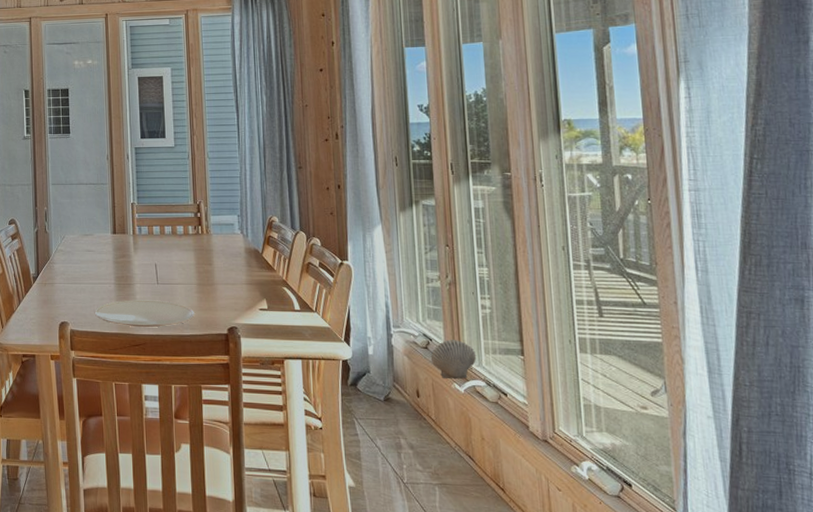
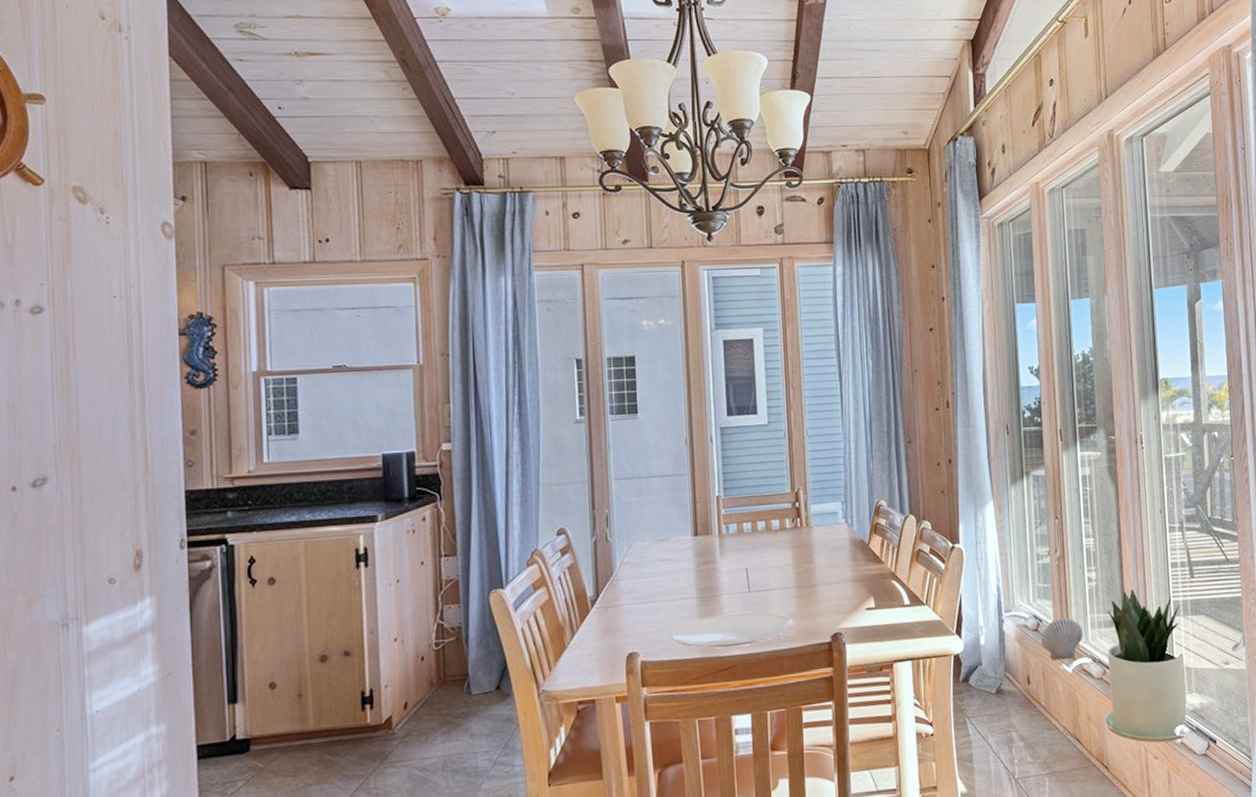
planter: none [499,321,595,477] -> present [1103,589,1186,743]

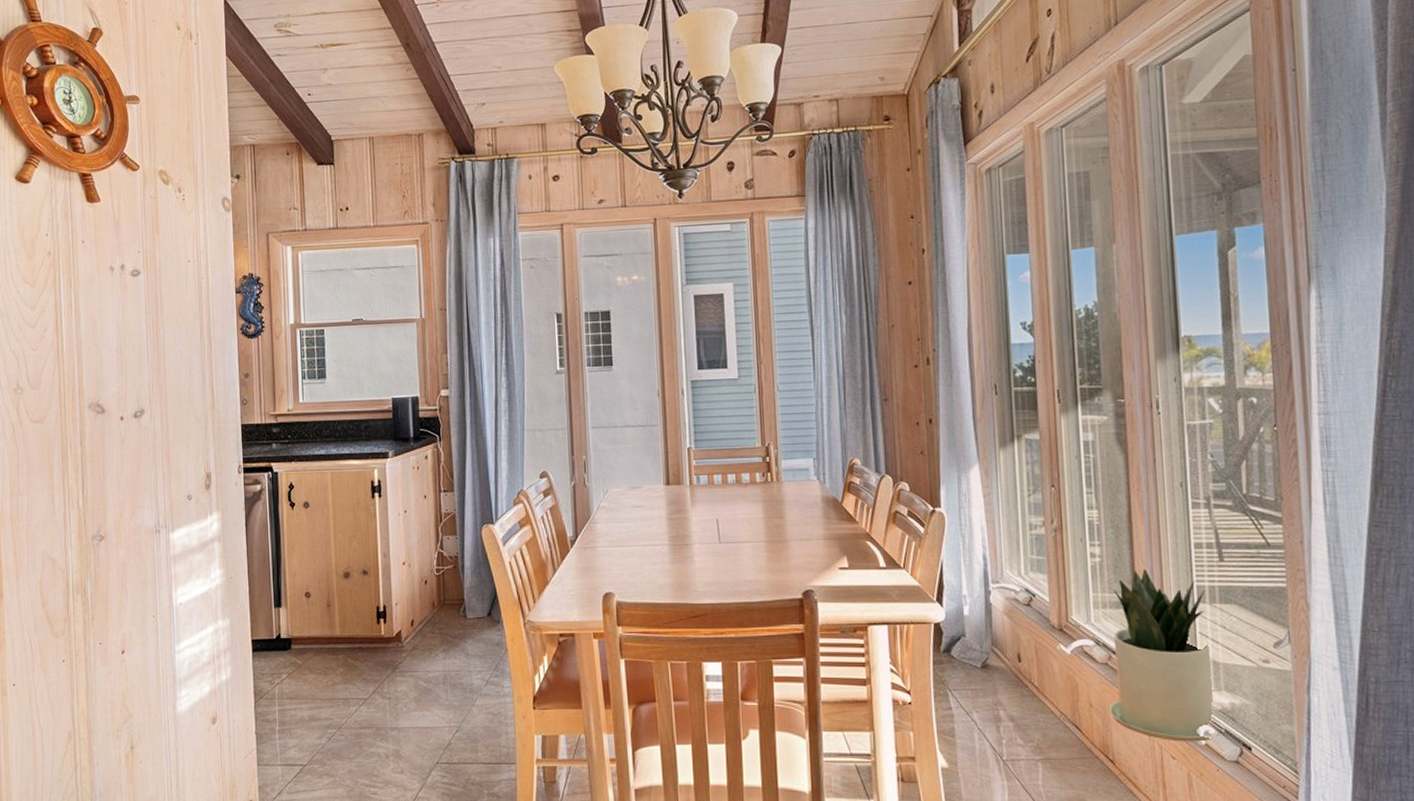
plate: present [672,612,793,648] -> none [646,562,763,596]
seashell: present [1041,617,1084,662] -> none [1034,594,1085,640]

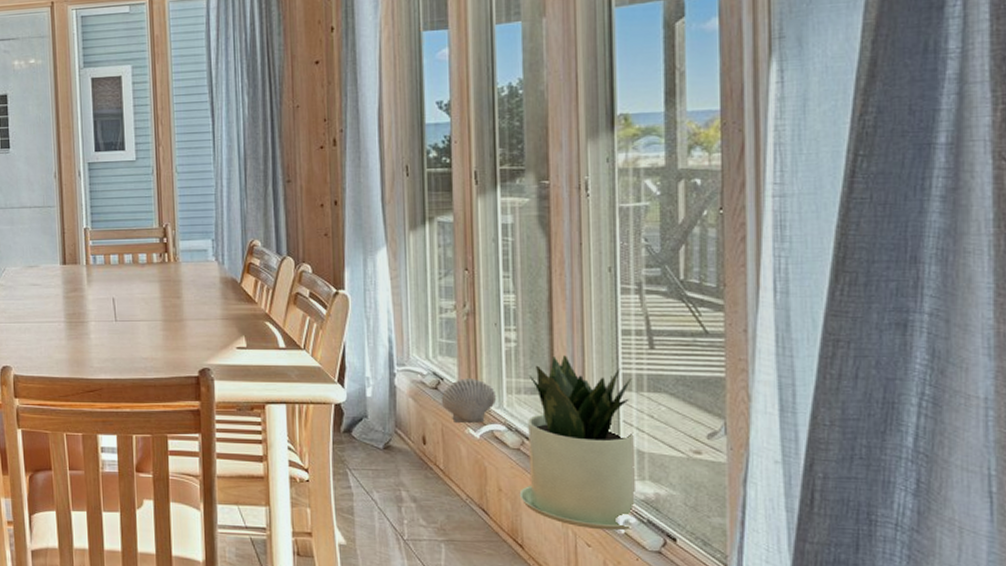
seashell: none [1034,594,1085,640] -> present [442,379,497,424]

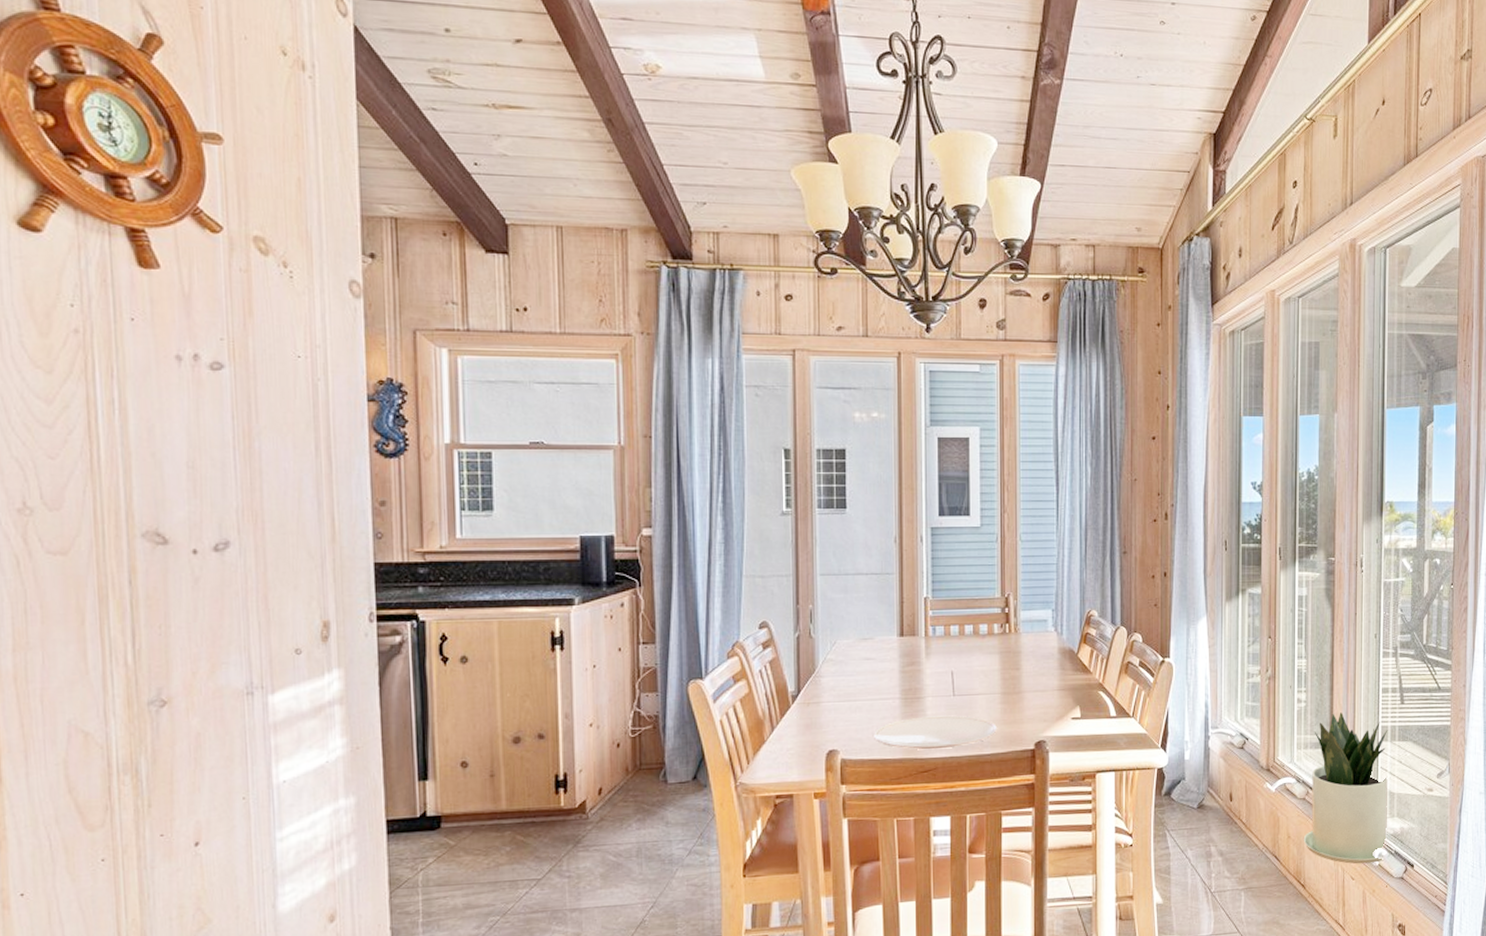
plate: none [42,339,160,371] -> present [874,715,997,750]
seashell: present [442,379,497,424] -> none [1247,737,1289,780]

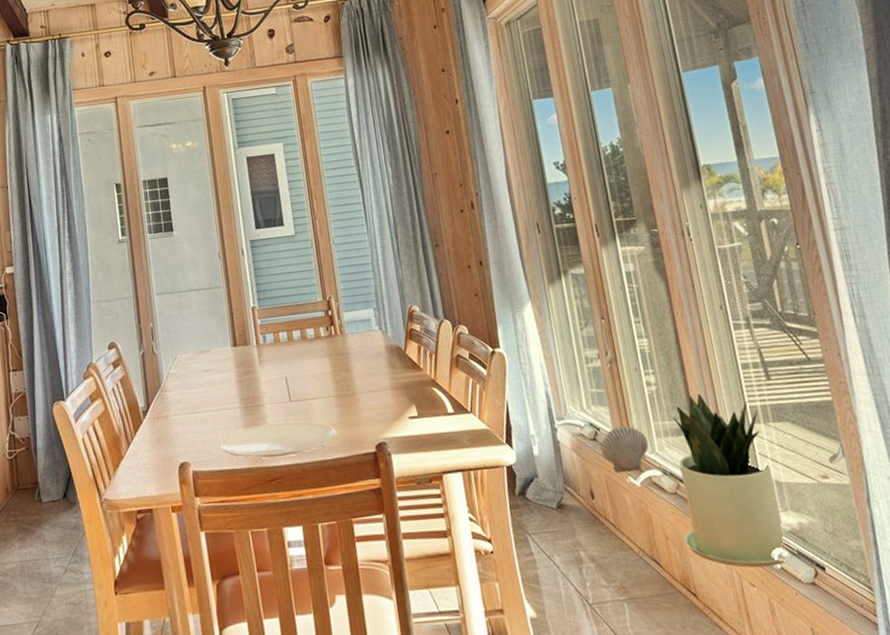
seashell: none [1247,737,1289,780] -> present [601,425,649,474]

